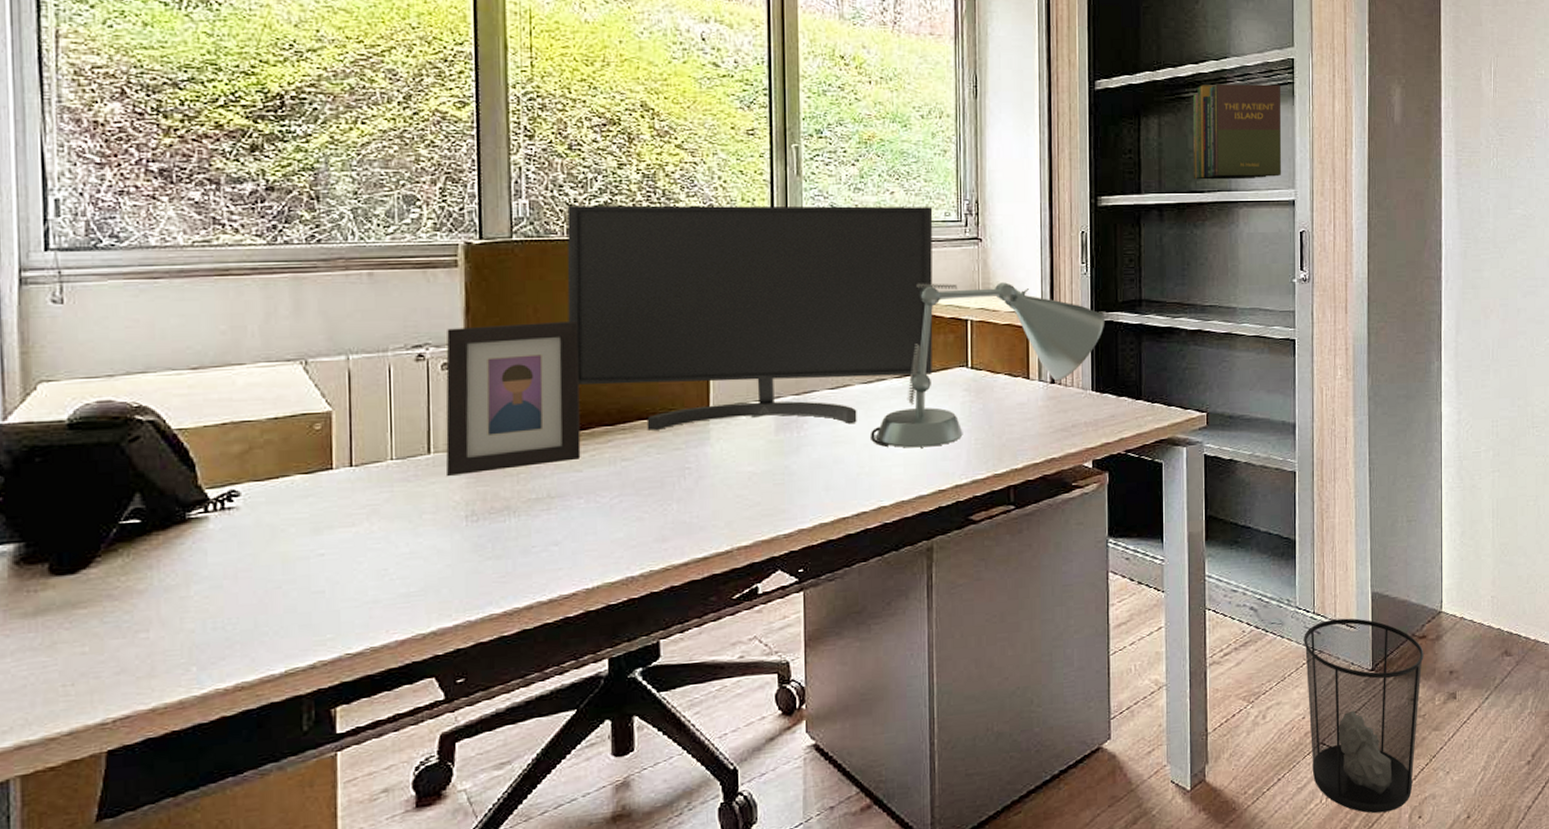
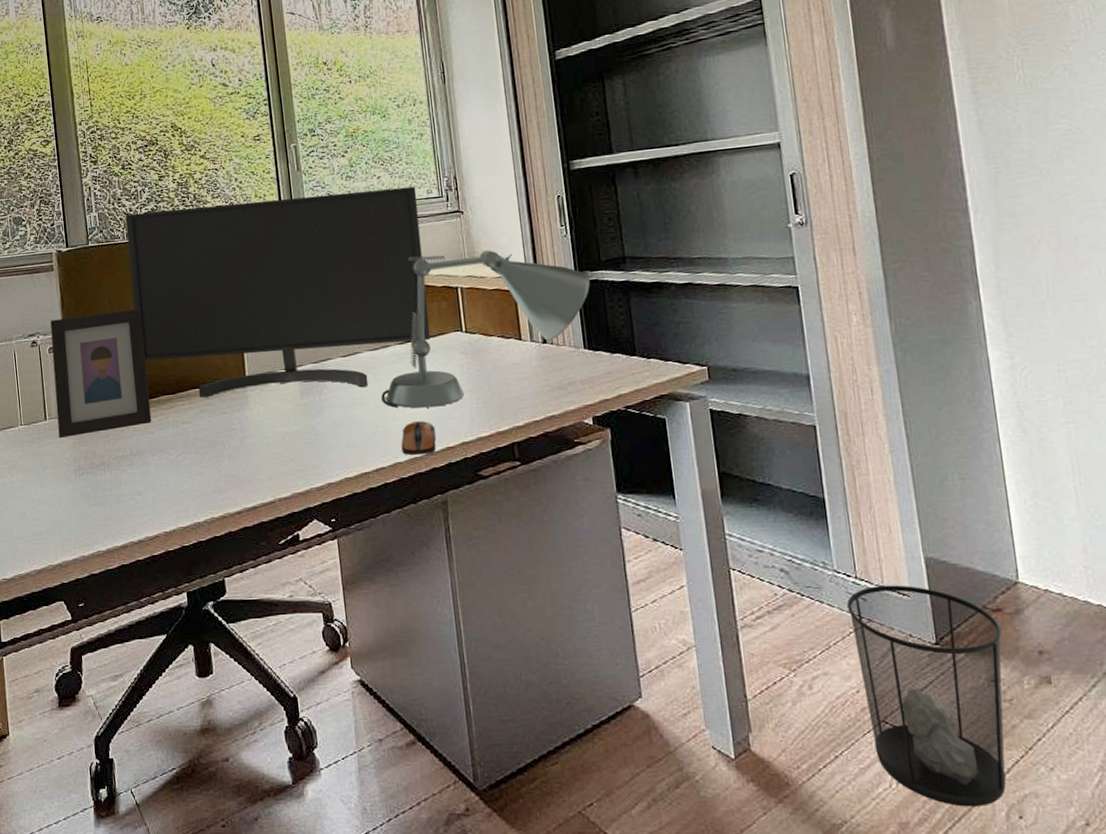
computer mouse: none [888,462,928,499] -> present [401,421,437,456]
books: present [1192,83,1282,180] -> none [655,27,762,134]

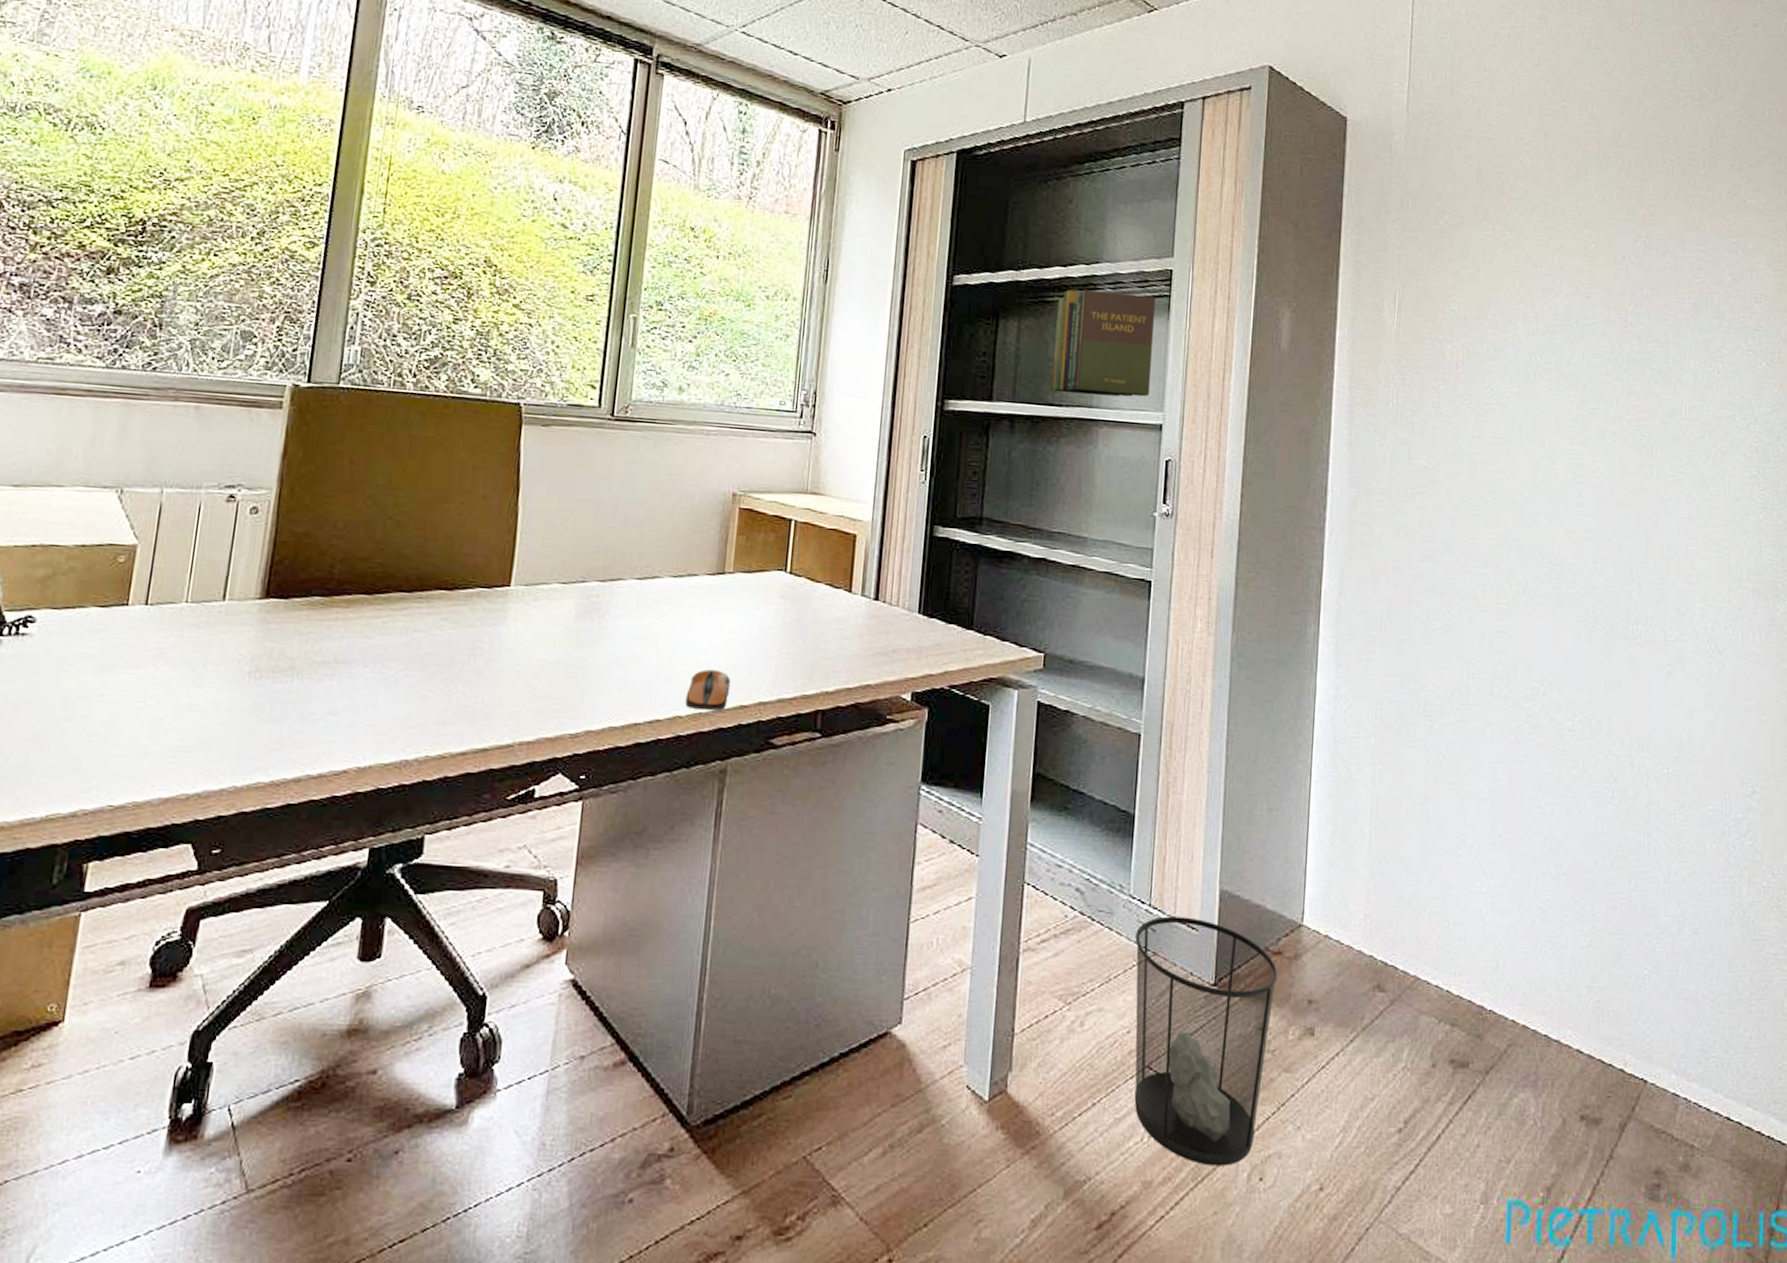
picture frame: present [50,308,152,439] -> none [237,471,391,628]
computer monitor: present [125,186,431,398] -> none [381,357,768,619]
desk lamp: present [381,250,591,409] -> none [674,474,941,656]
books: none [655,27,762,134] -> present [1050,289,1155,397]

